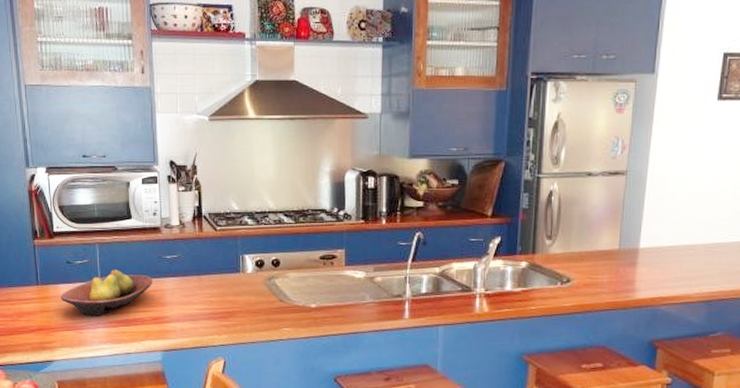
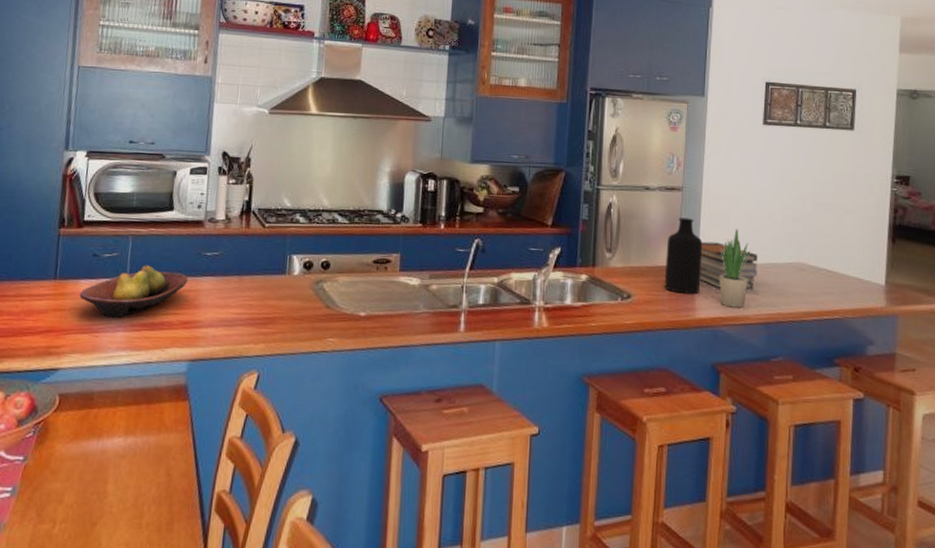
bottle: none [604,202,646,276] -> present [664,218,703,294]
book stack: none [641,225,702,270] -> present [700,241,757,290]
potted plant: none [660,210,696,288] -> present [719,229,751,308]

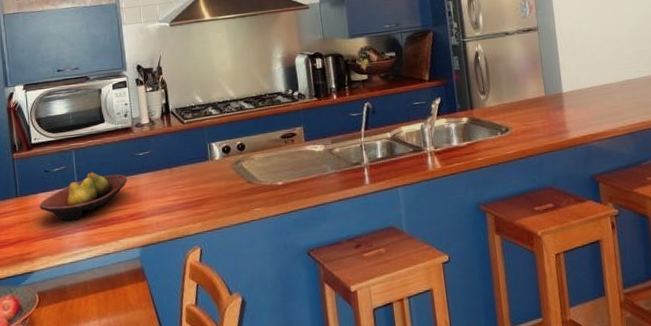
bottle: present [664,218,703,294] -> none [532,53,569,120]
book stack: present [700,241,757,290] -> none [563,69,617,109]
potted plant: present [719,229,751,308] -> none [581,55,610,125]

